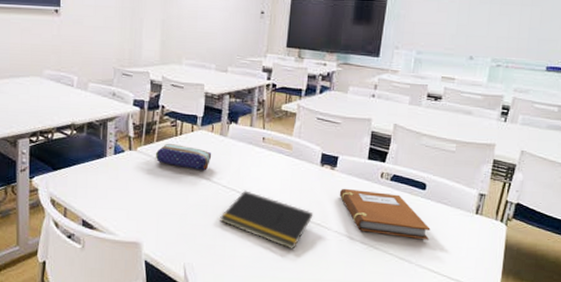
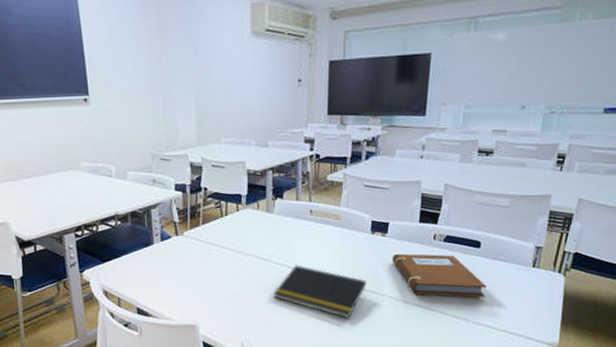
pencil case: present [156,144,212,171] -> none [203,225,260,249]

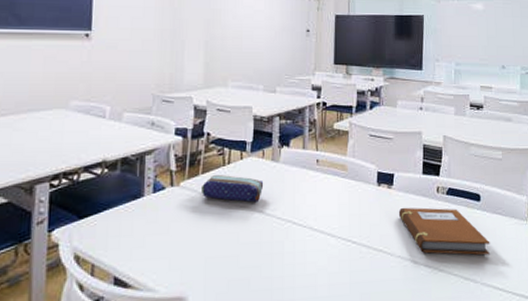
pencil case: none [203,225,260,249] -> present [202,175,264,203]
notepad: present [273,265,367,318] -> none [276,220,375,283]

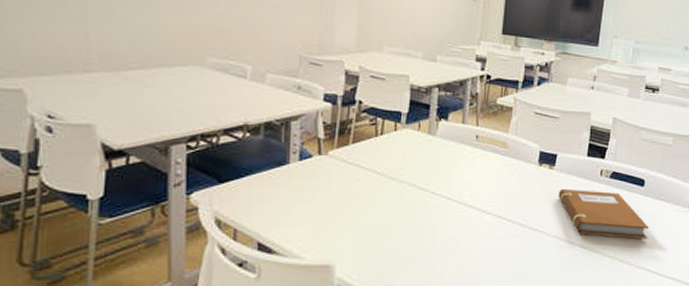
pencil case: present [202,175,264,203] -> none [352,146,419,176]

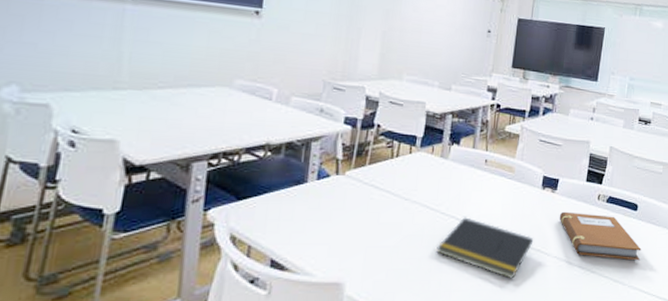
notepad: none [428,196,531,260] -> present [436,217,534,279]

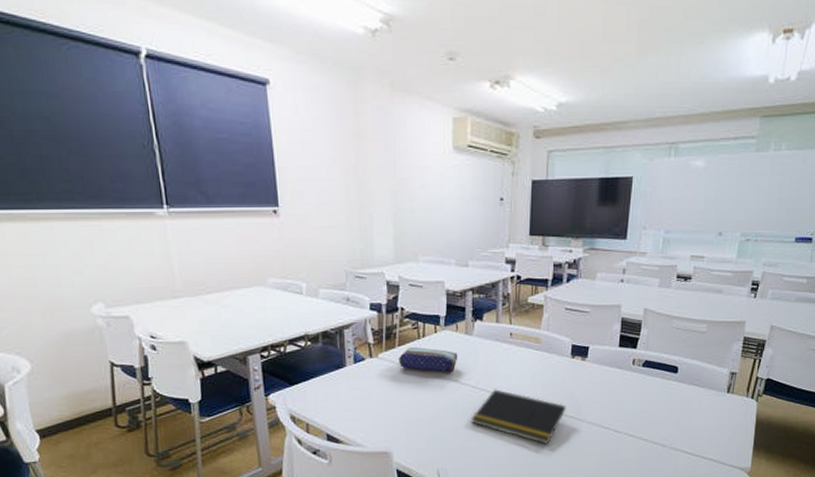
pencil case: none [367,167,431,197] -> present [399,347,458,373]
notebook: present [559,211,642,261] -> none [591,378,684,423]

